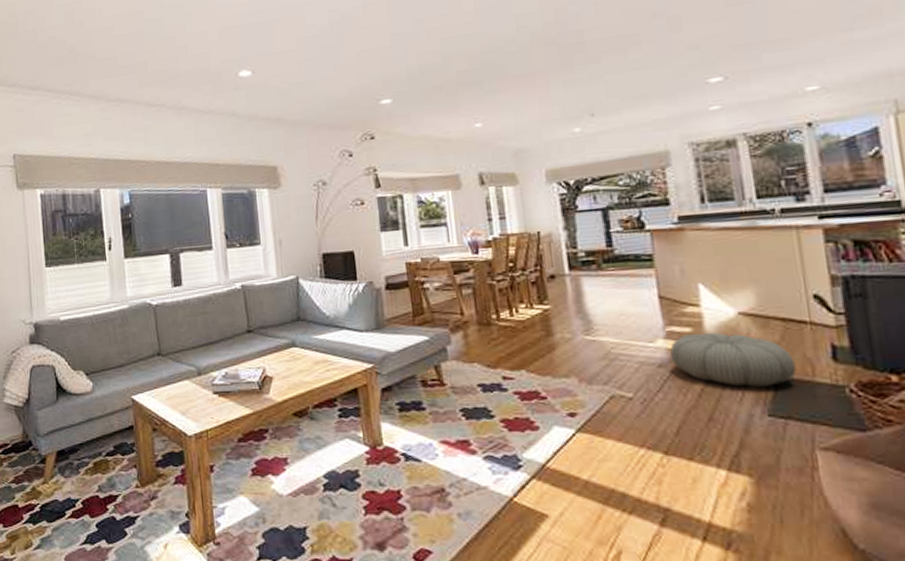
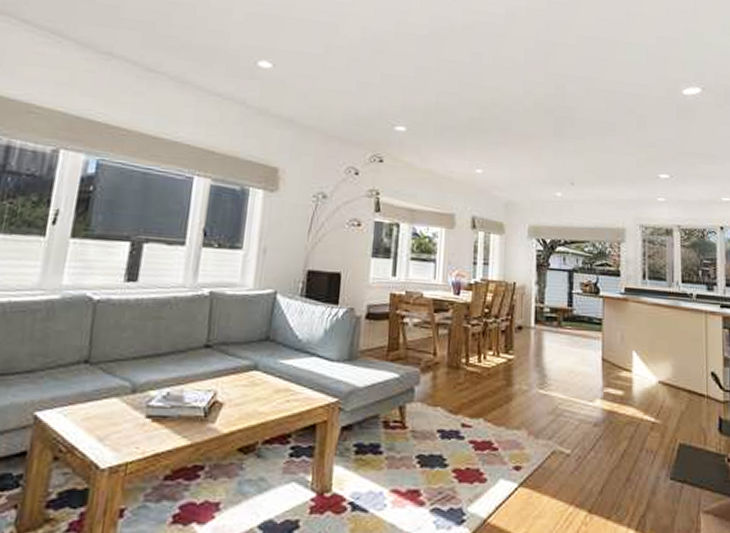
pouf: present [670,333,797,387] -> none [605,397,694,451]

